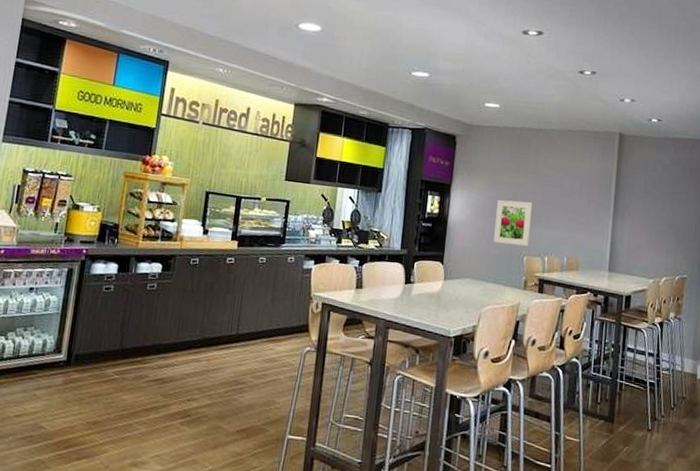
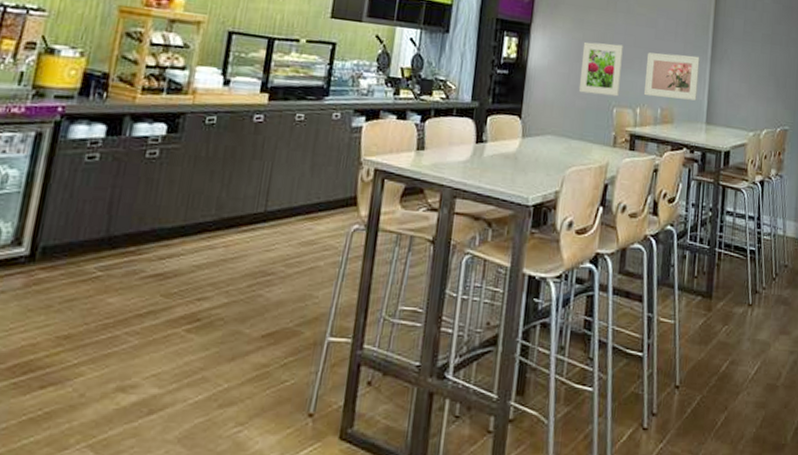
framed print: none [552,209,603,251] -> present [644,52,700,101]

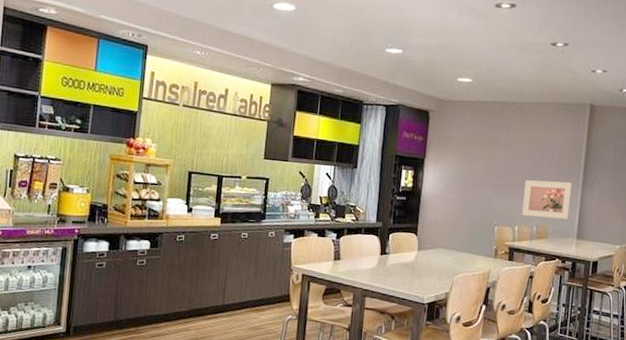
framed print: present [578,41,623,97] -> none [465,172,504,217]

